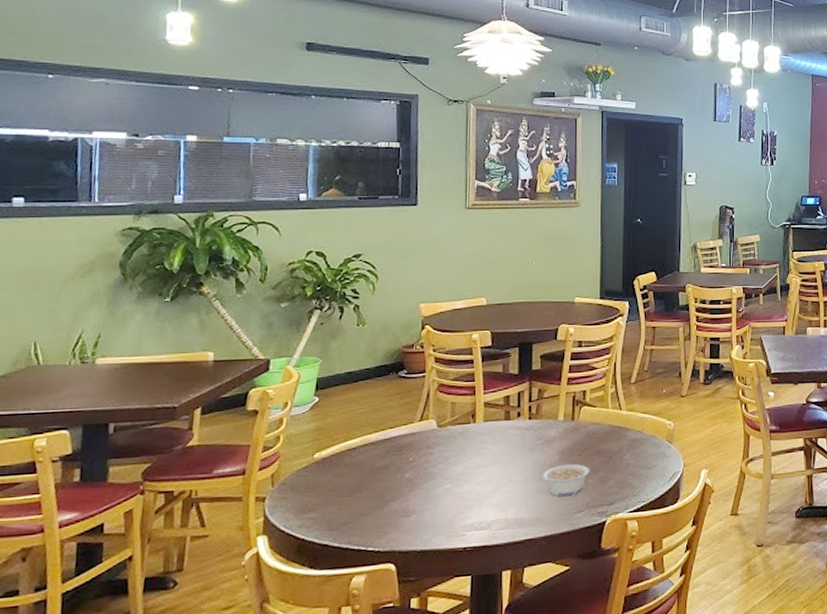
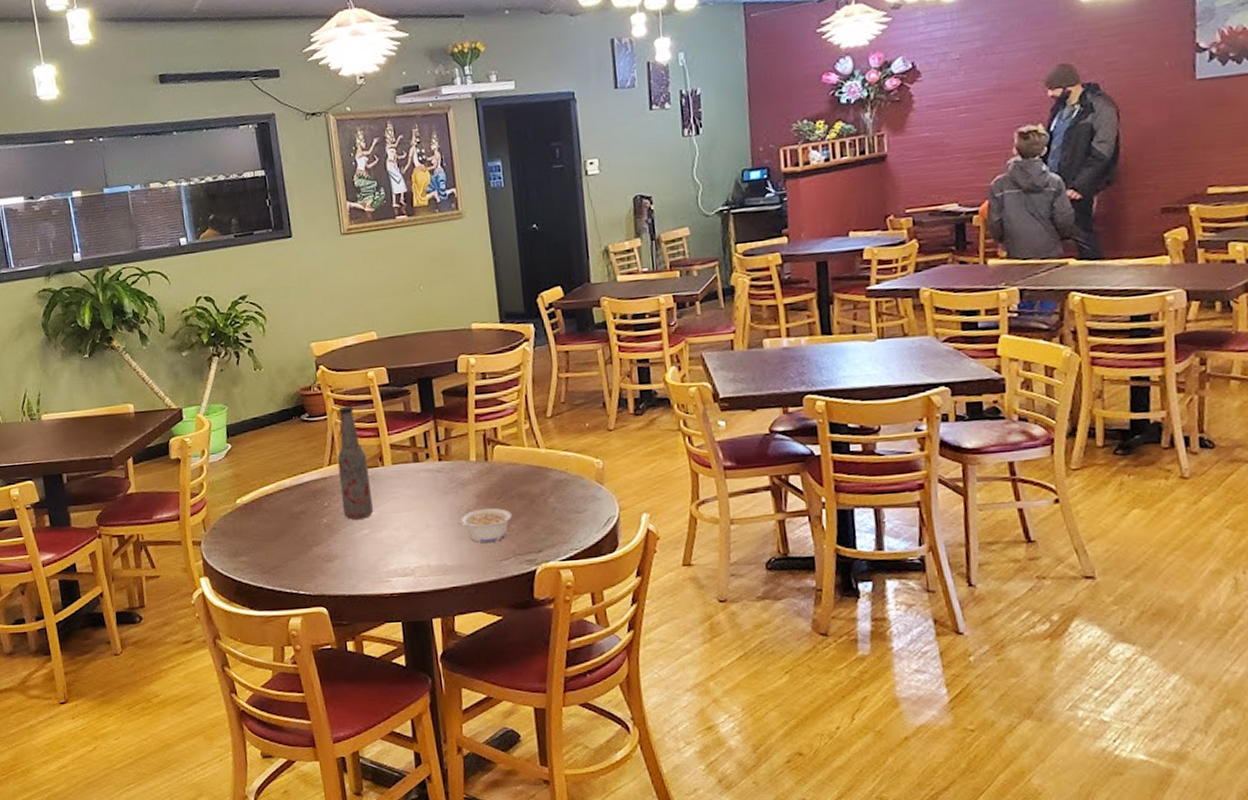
bottle: none [427,365,460,475] -> present [337,406,373,520]

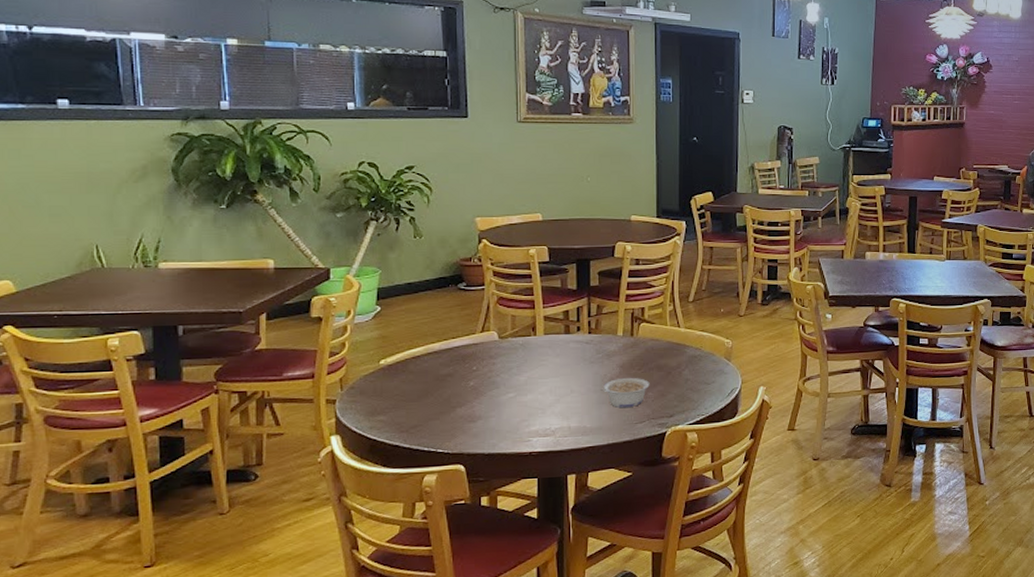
bottle: present [337,406,373,520] -> none [490,279,521,384]

